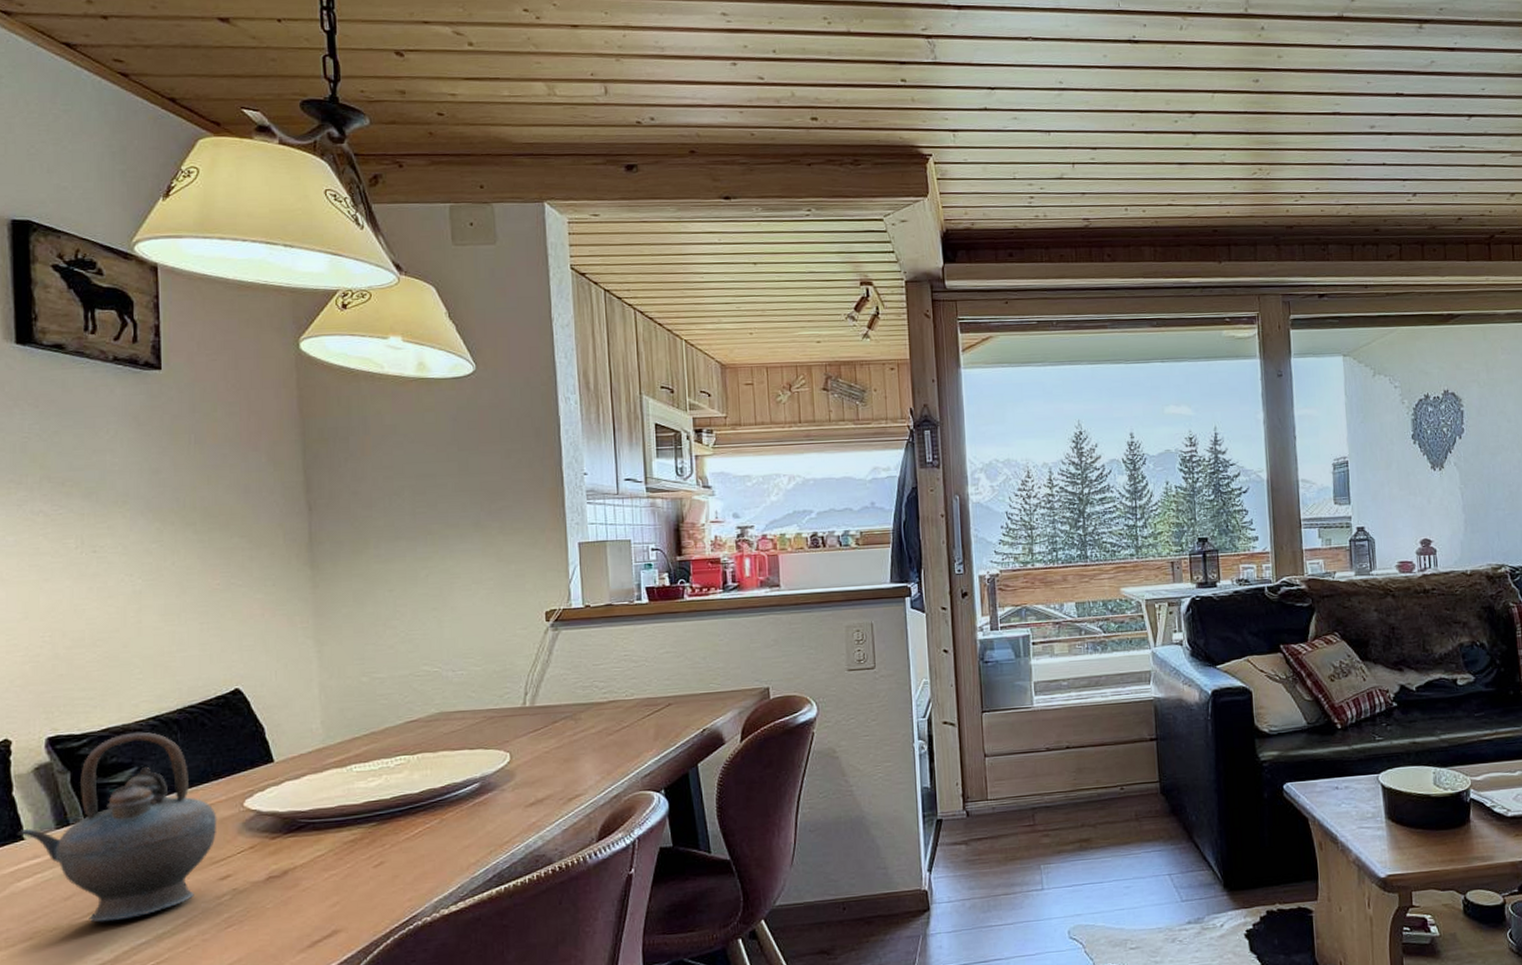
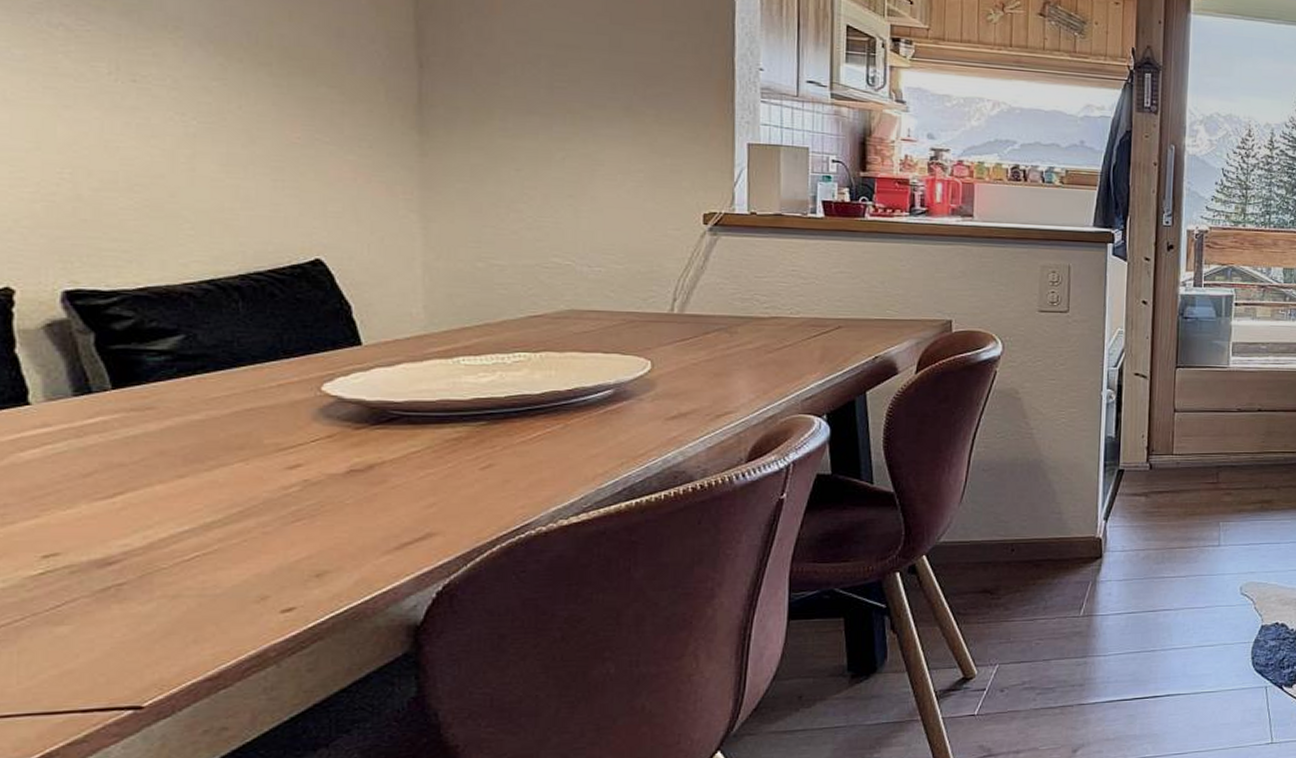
teapot: present [16,732,217,923] -> none [19,295,287,505]

